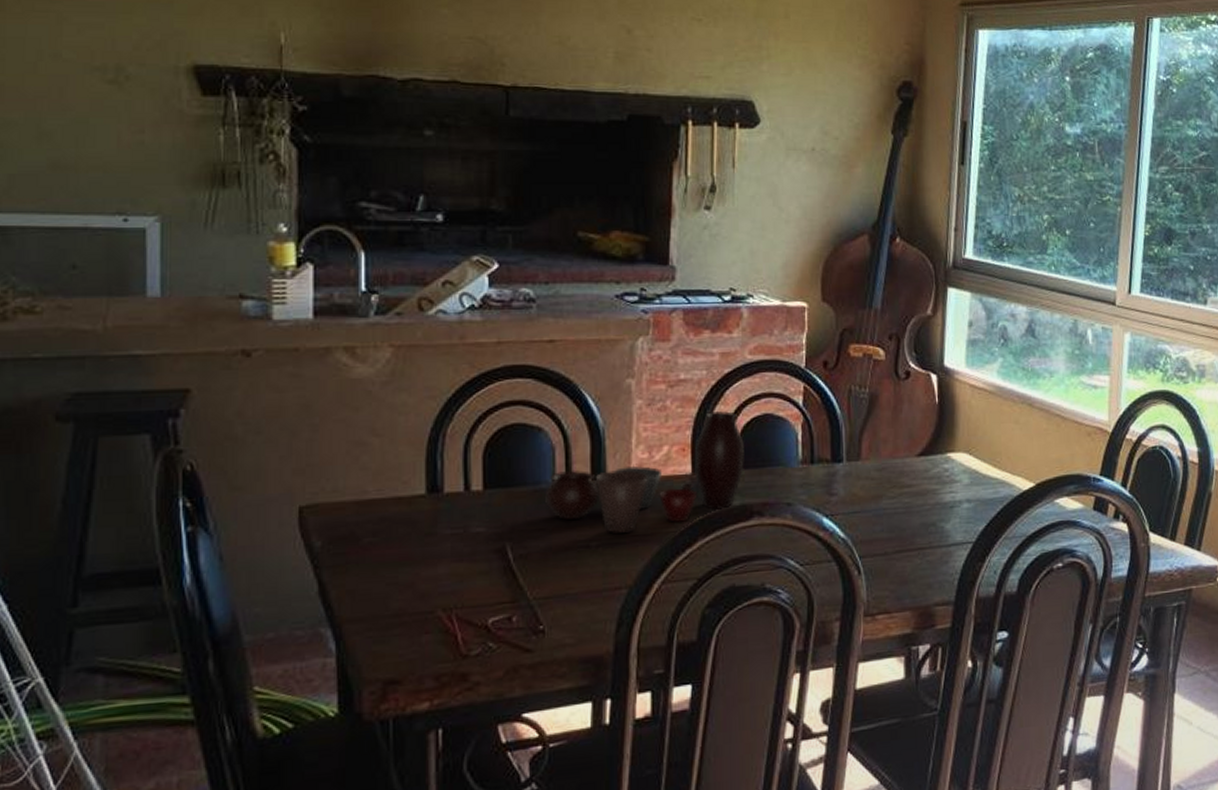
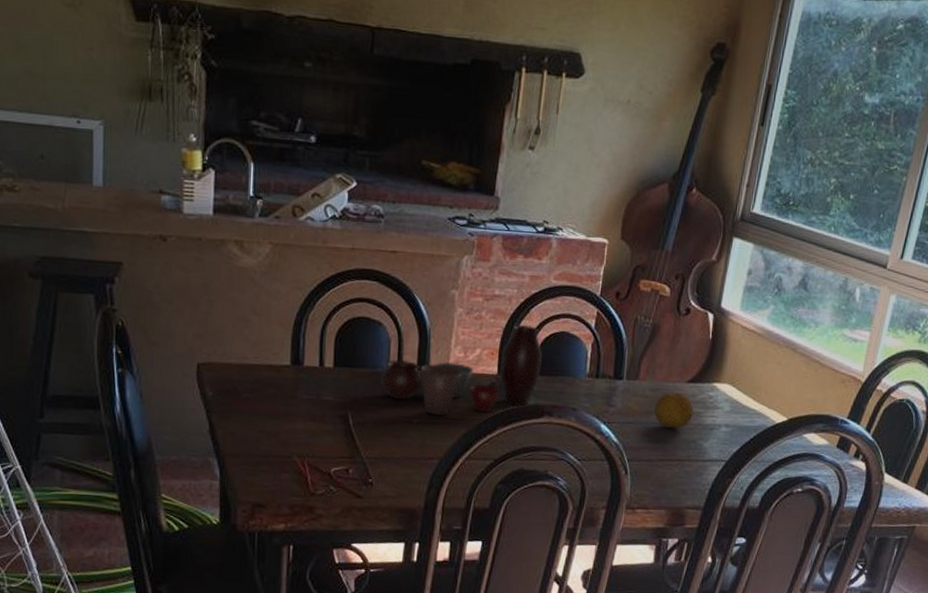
fruit: none [884,469,929,512] -> present [654,392,694,428]

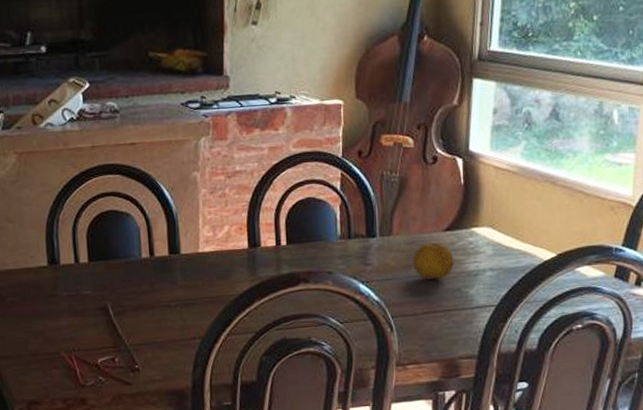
pottery set: present [380,325,542,415] -> none [134,196,292,296]

